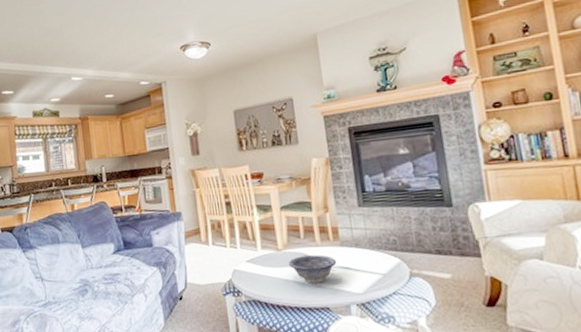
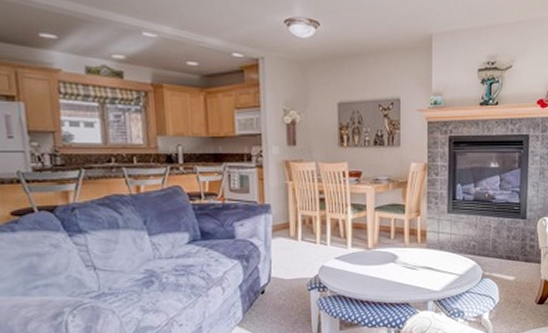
decorative bowl: present [288,254,337,284] -> none [376,255,421,281]

